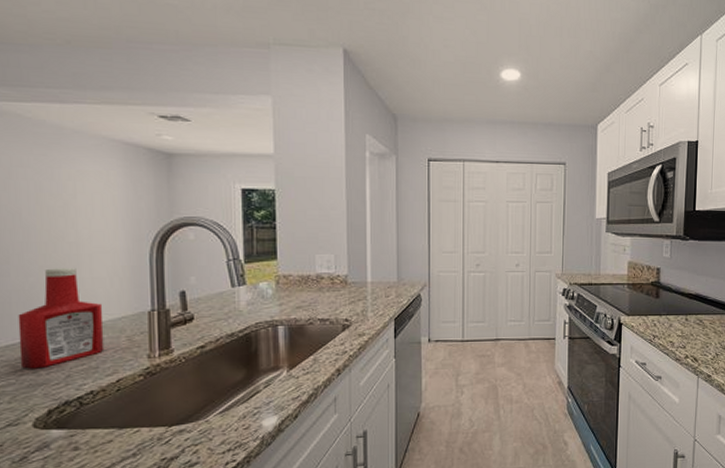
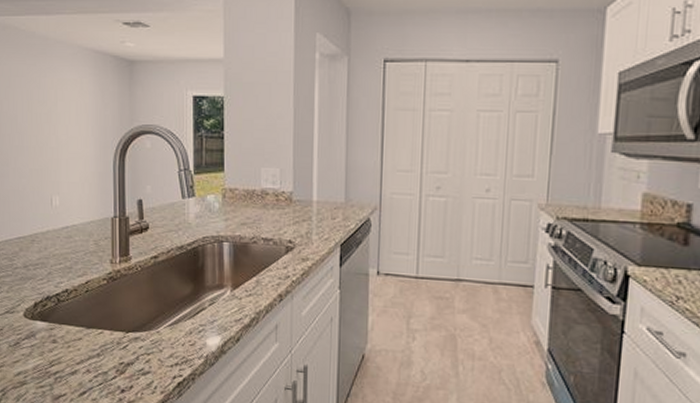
ketchup bottle: present [18,268,104,369] -> none [14,171,77,264]

